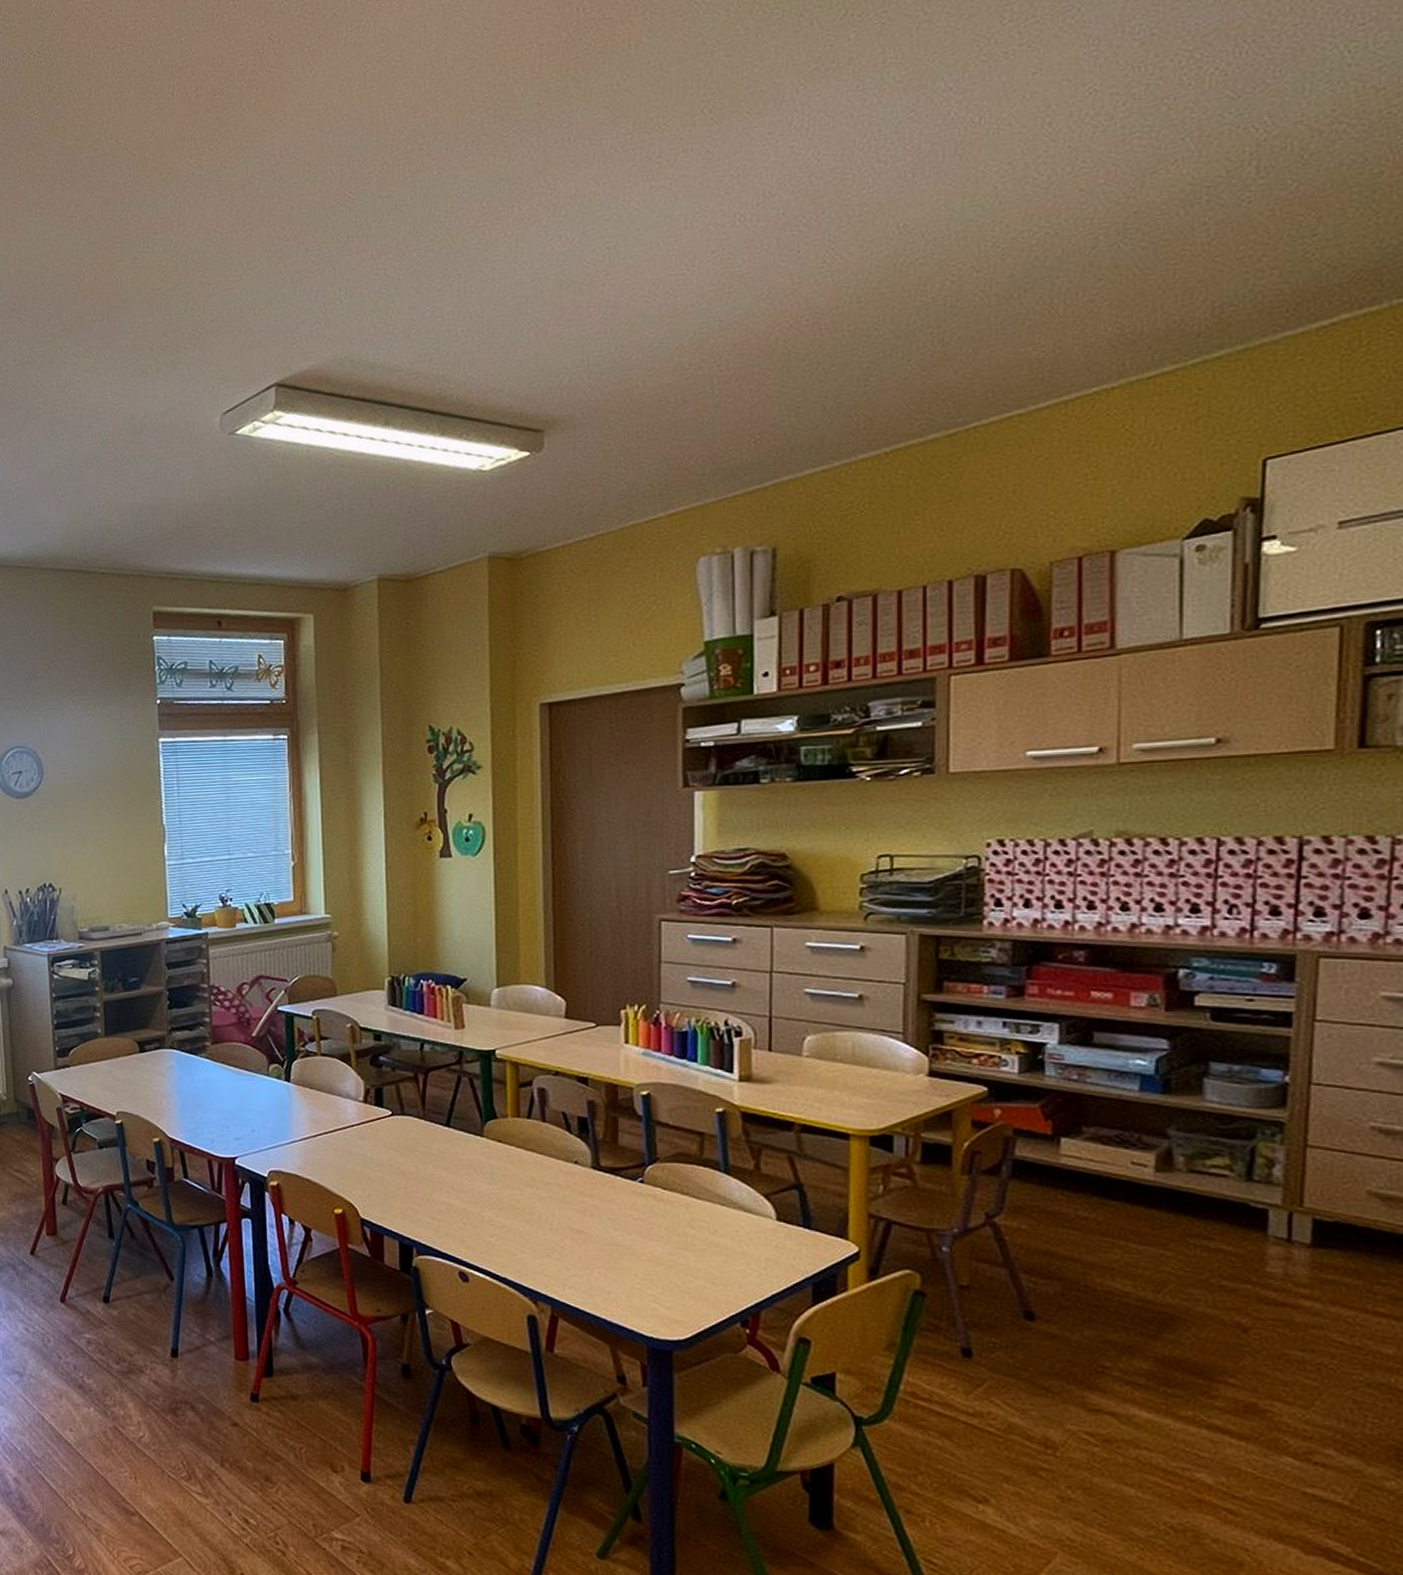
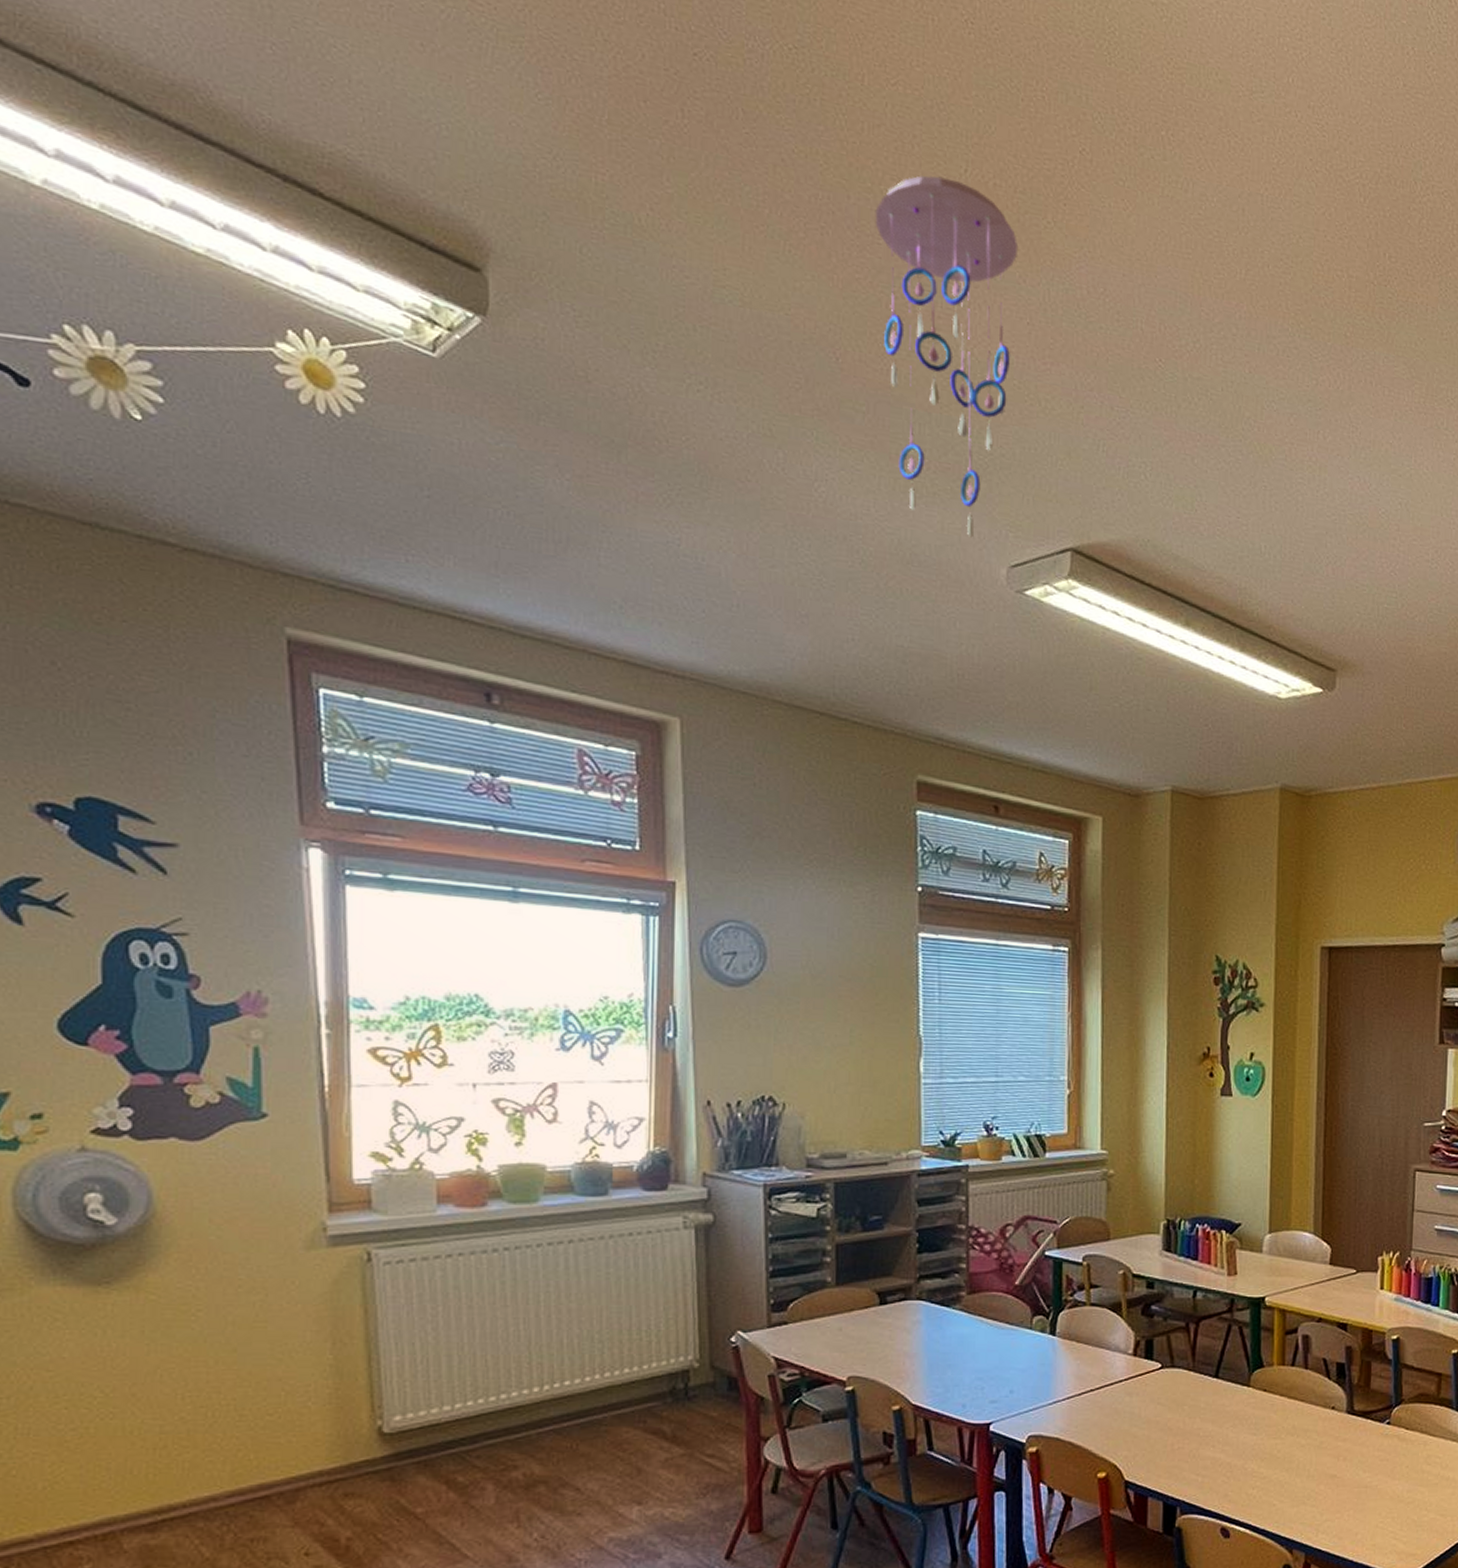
ceiling mobile: none [102,105,219,398] -> present [875,175,1019,538]

